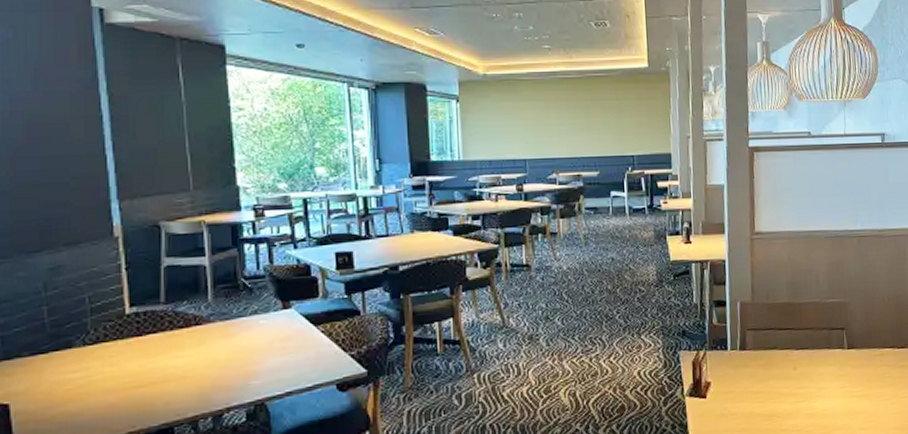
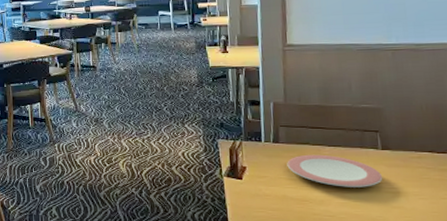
plate: none [754,359,849,396] -> present [287,154,383,187]

